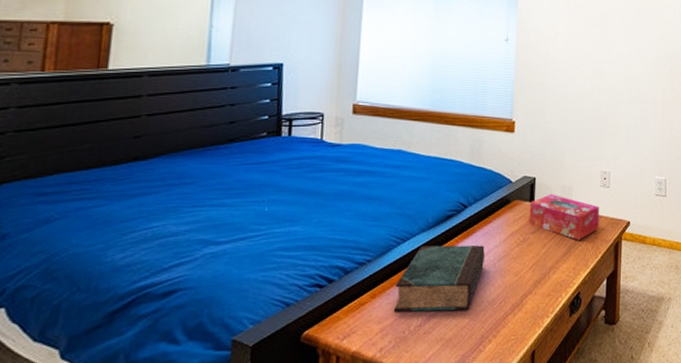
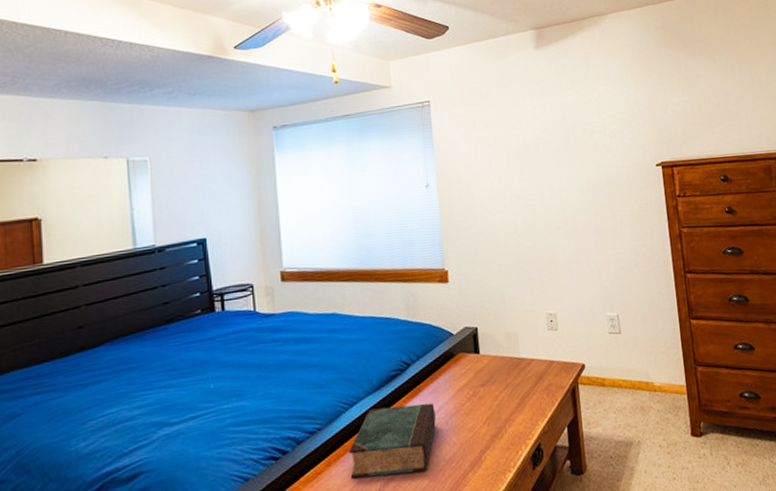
tissue box: present [528,194,599,241] -> none [474,342,552,389]

